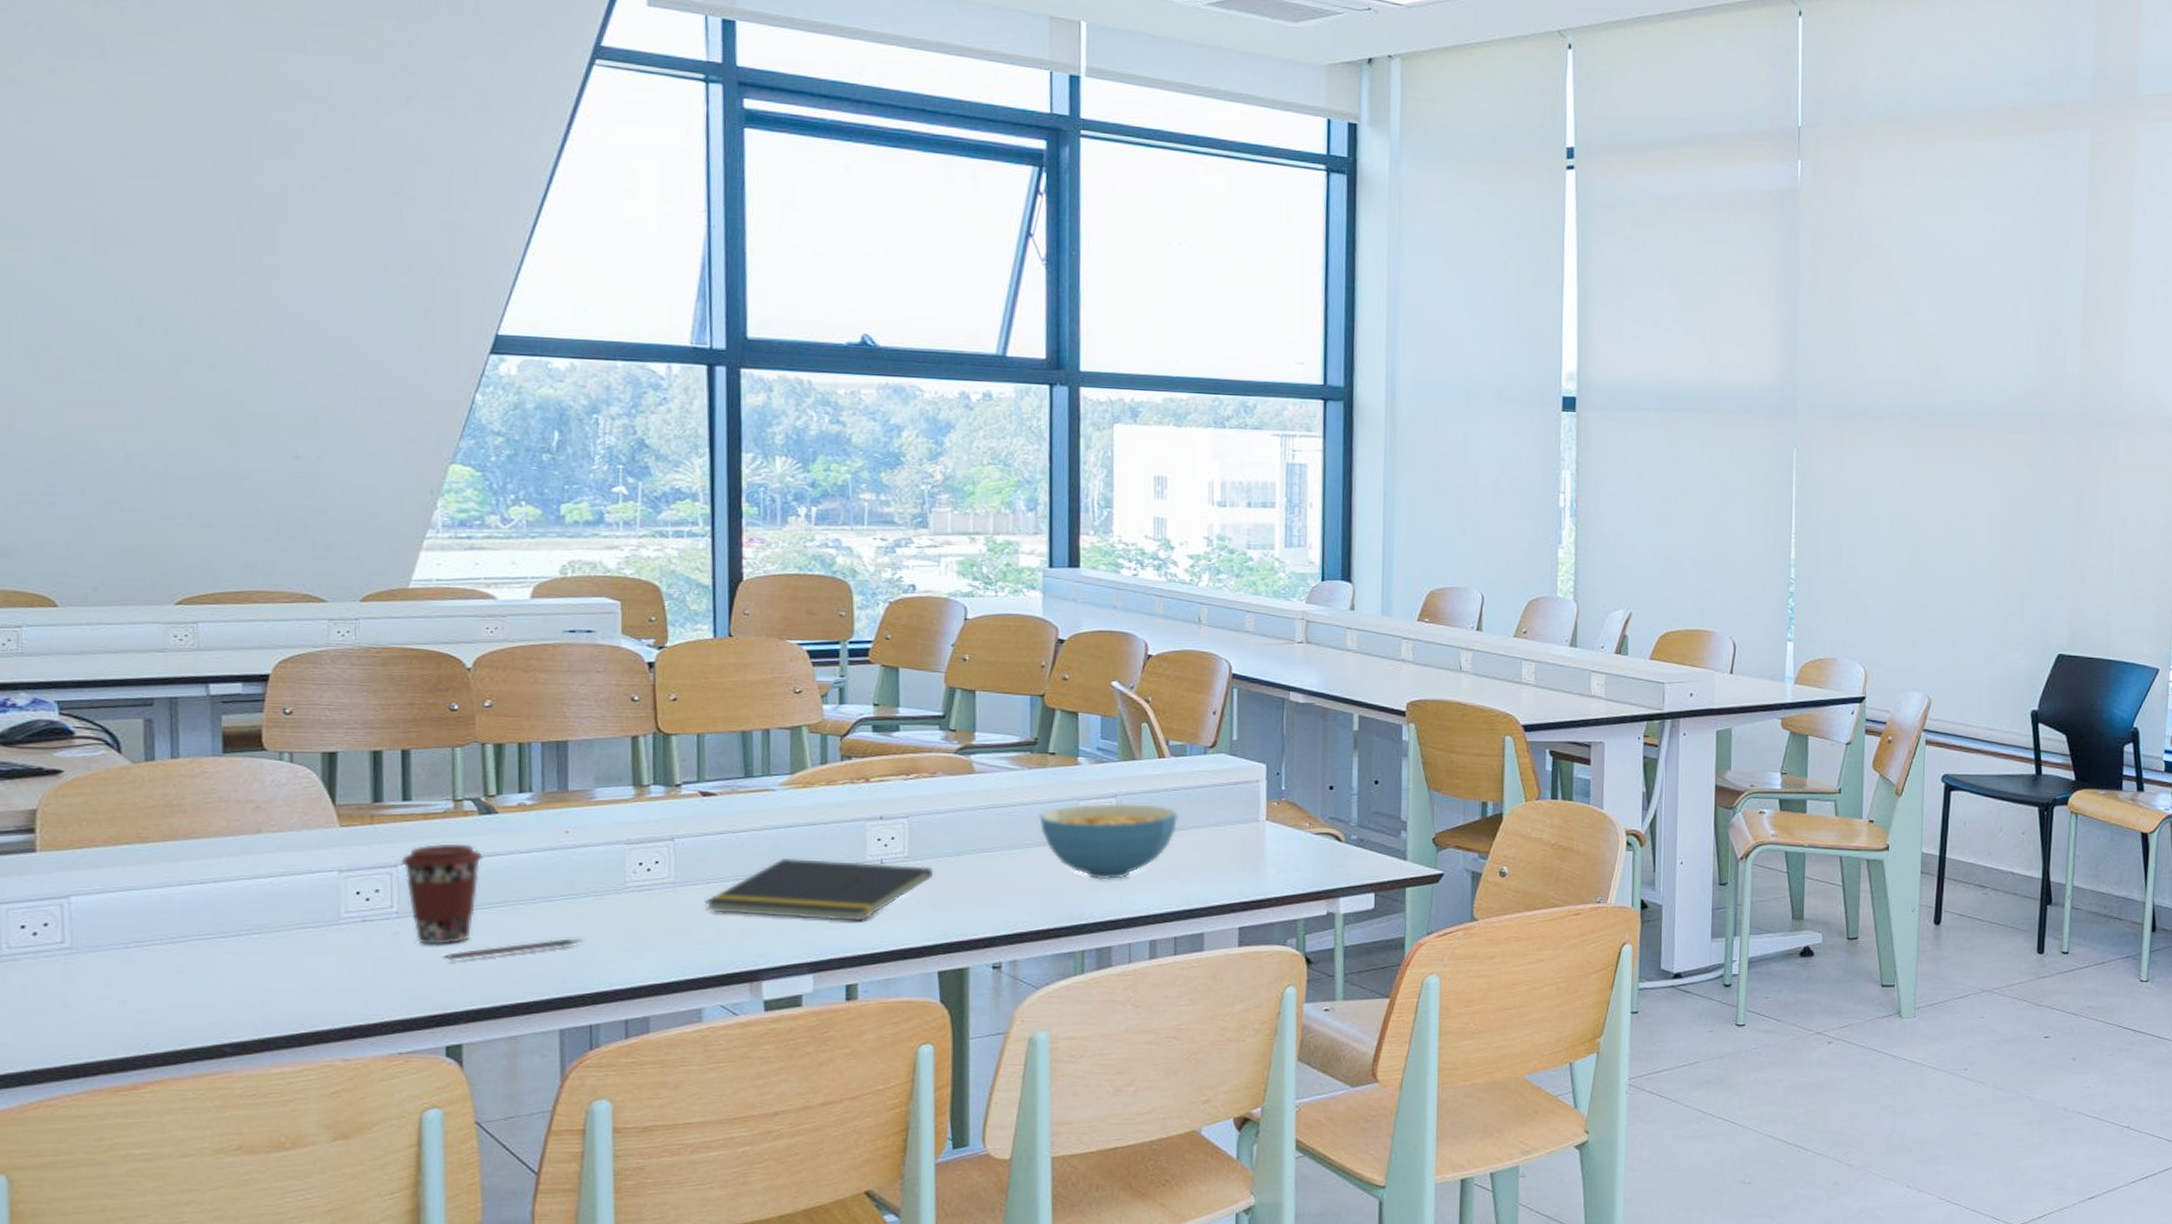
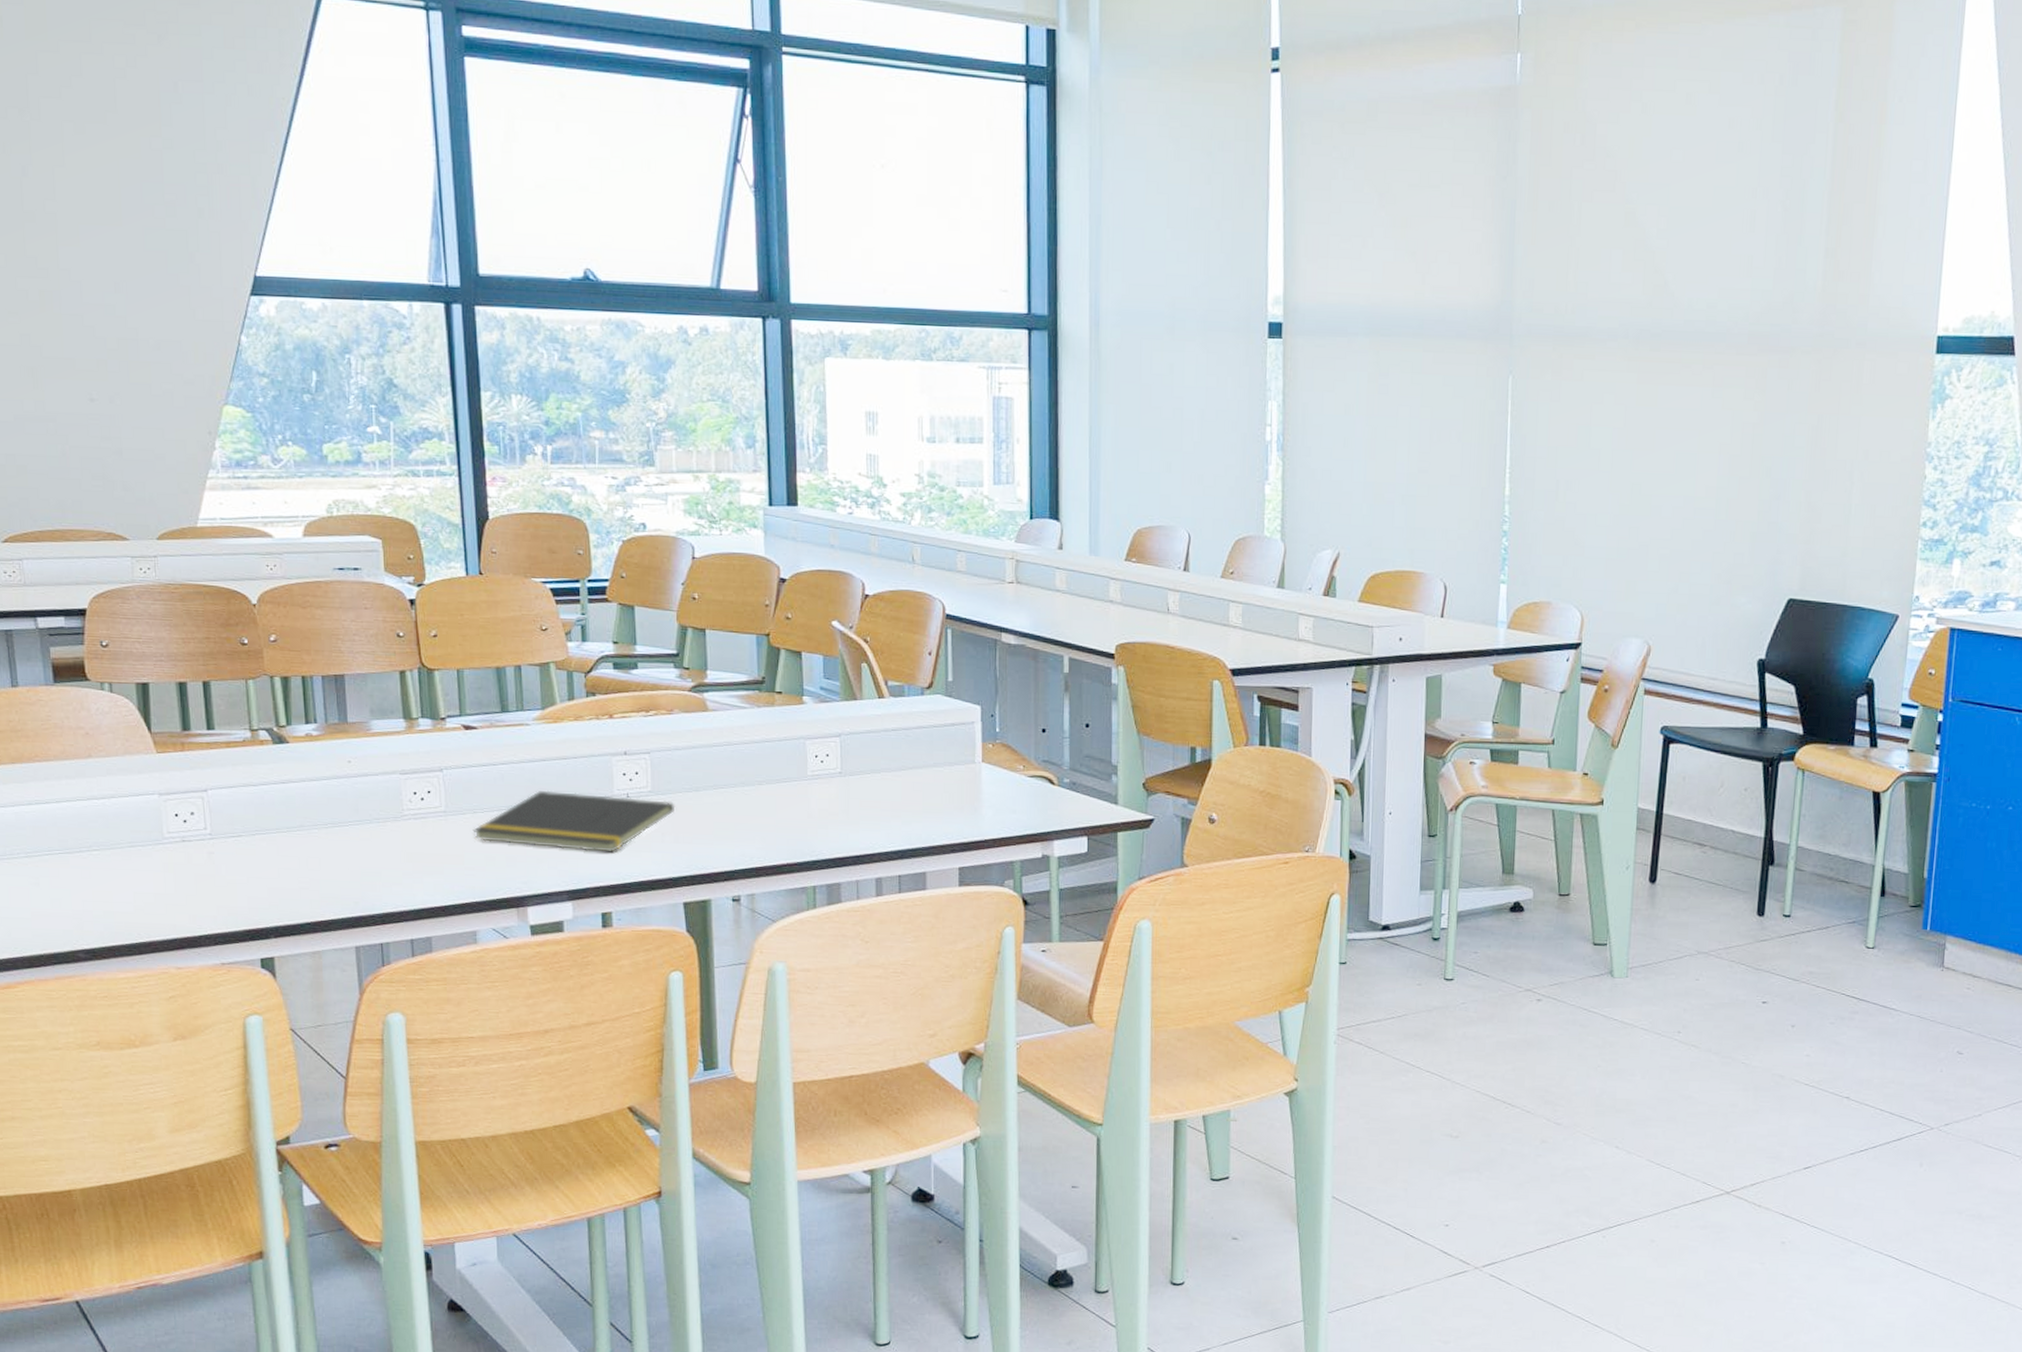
coffee cup: present [401,843,483,945] -> none [210,771,279,865]
pen: present [443,938,584,961] -> none [252,862,371,881]
cereal bowl: present [1039,803,1179,880] -> none [769,742,899,818]

